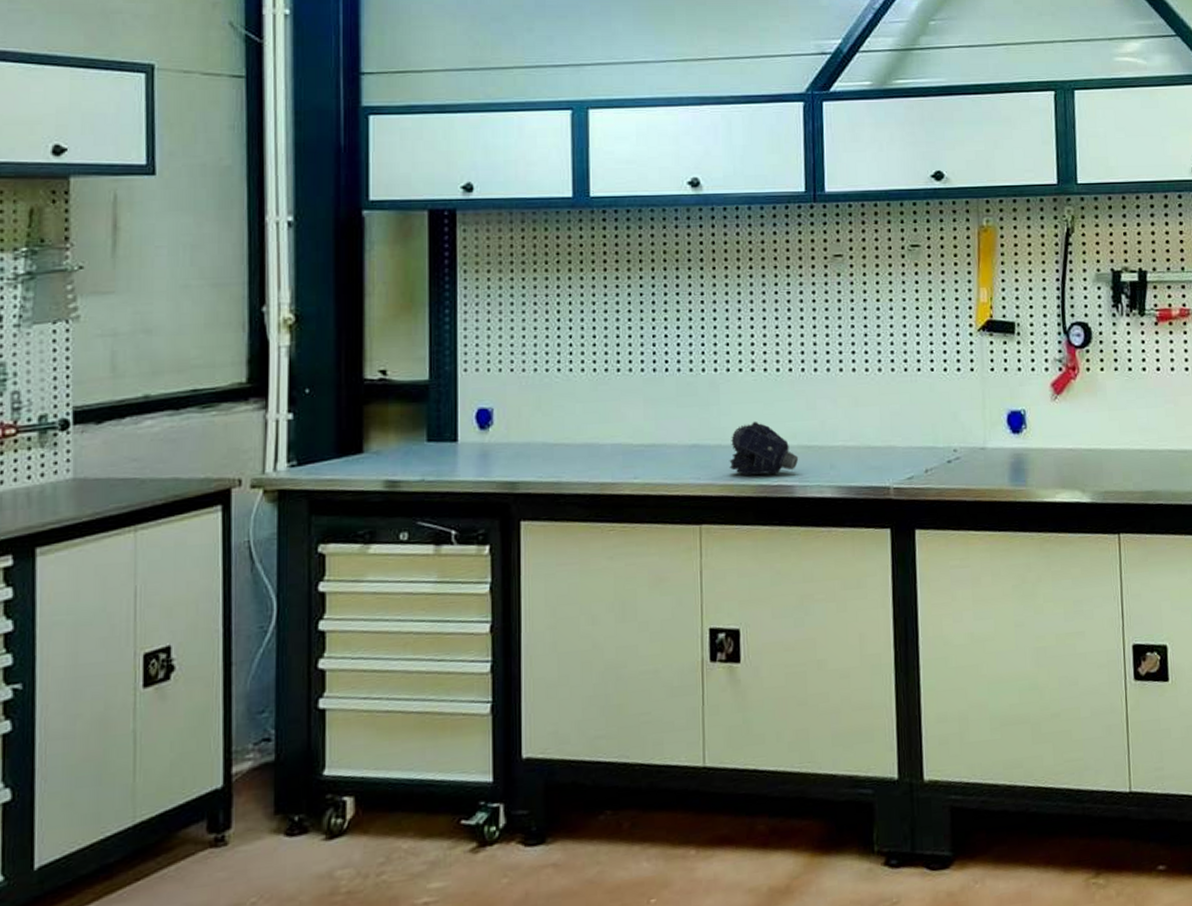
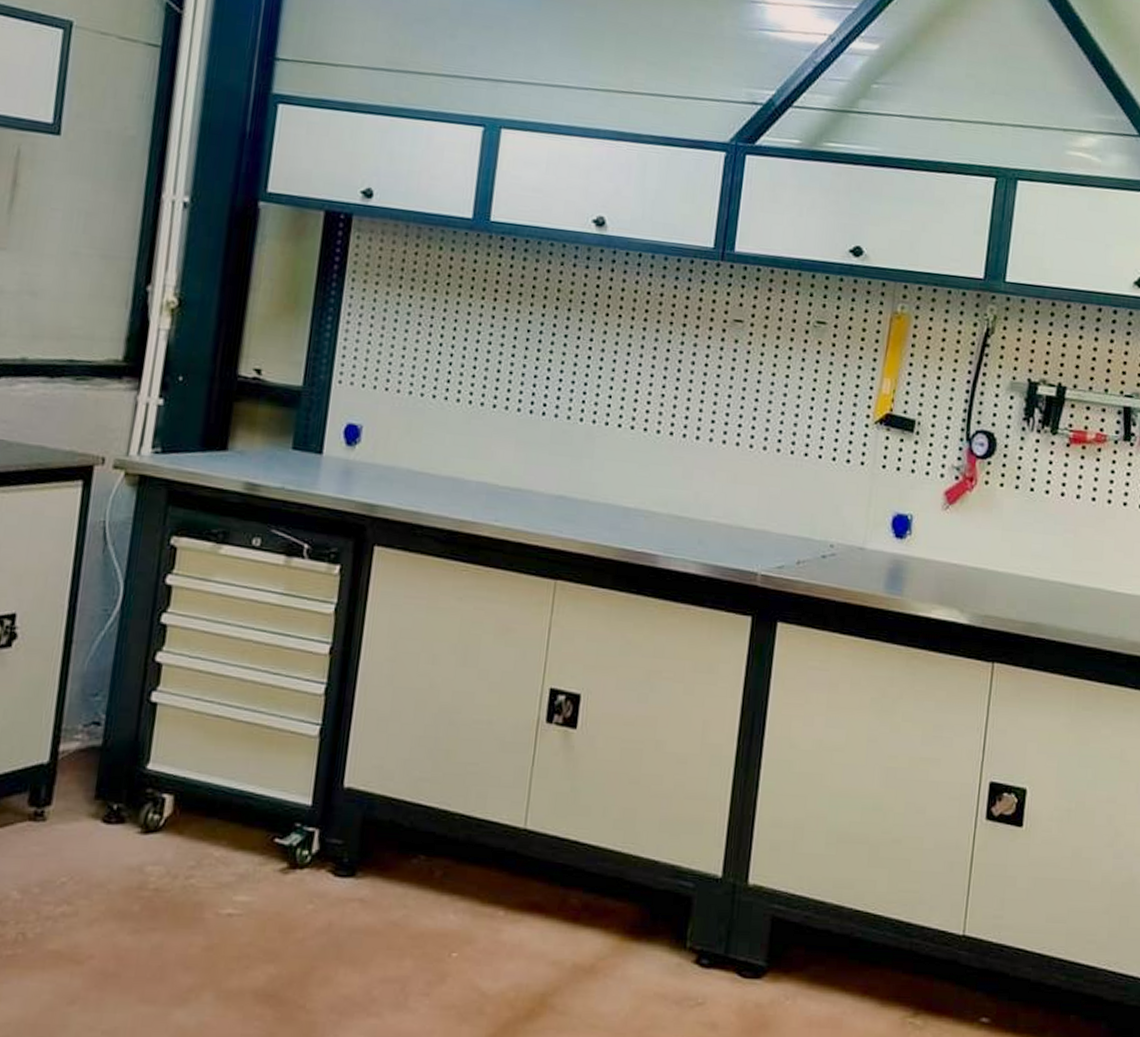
drill bit: present [729,421,799,475] -> none [594,481,667,540]

